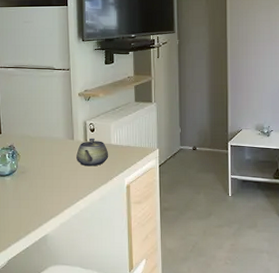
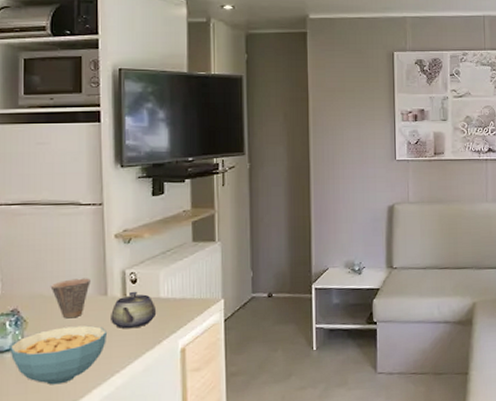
cereal bowl: none [9,161,74,203] -> present [10,325,108,385]
cup: none [35,125,62,155] -> present [50,278,90,319]

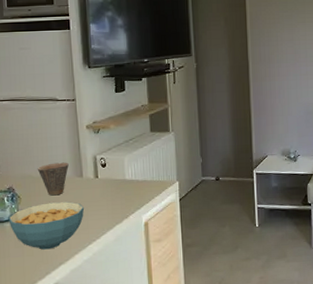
teapot: present [111,291,157,329] -> none [86,173,124,206]

